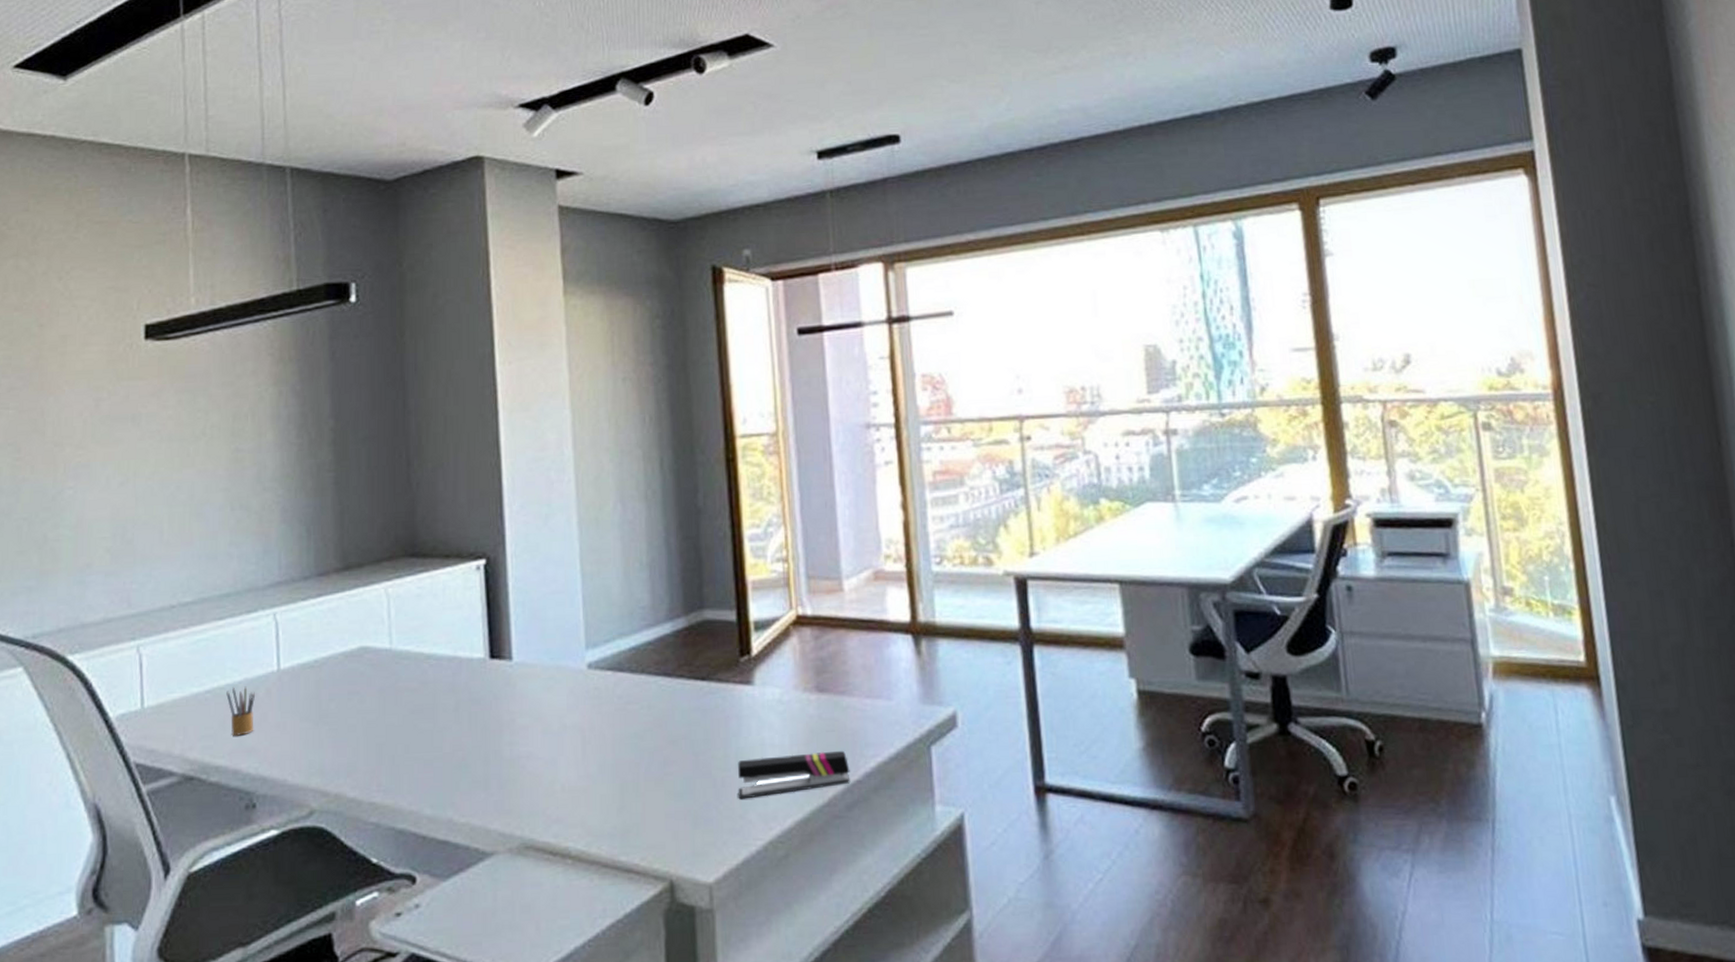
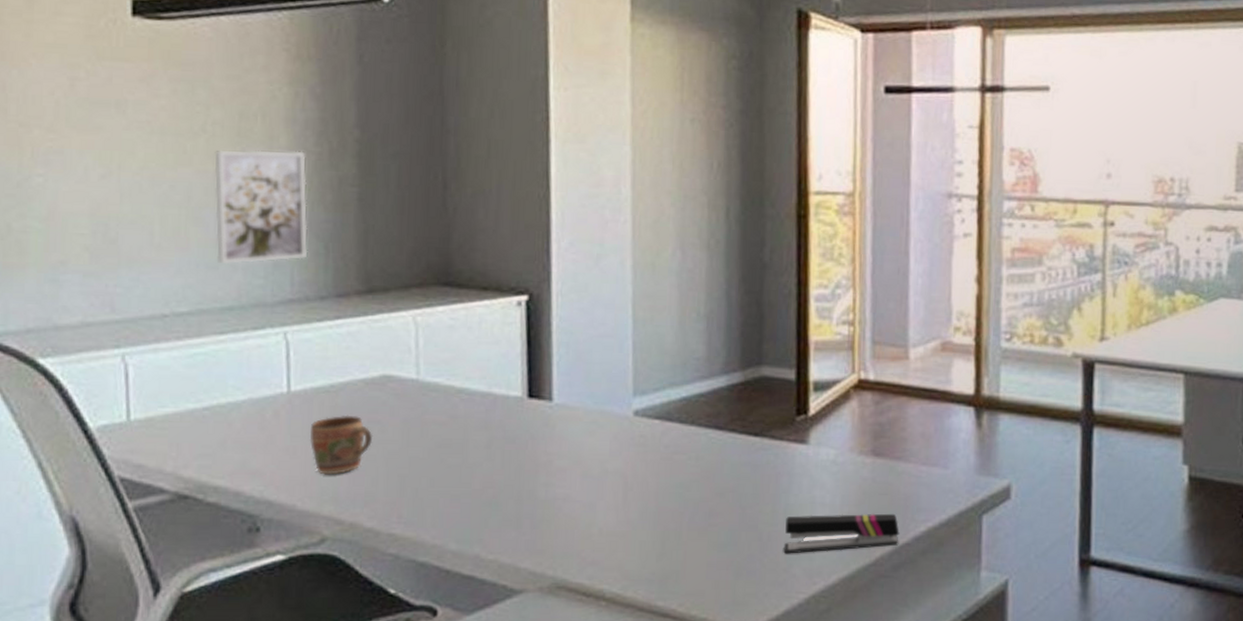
wall art: none [213,444,293,554] -> present [214,150,308,265]
pencil box: present [226,686,255,736] -> none [227,406,261,457]
mug: none [297,688,353,748] -> present [309,415,373,475]

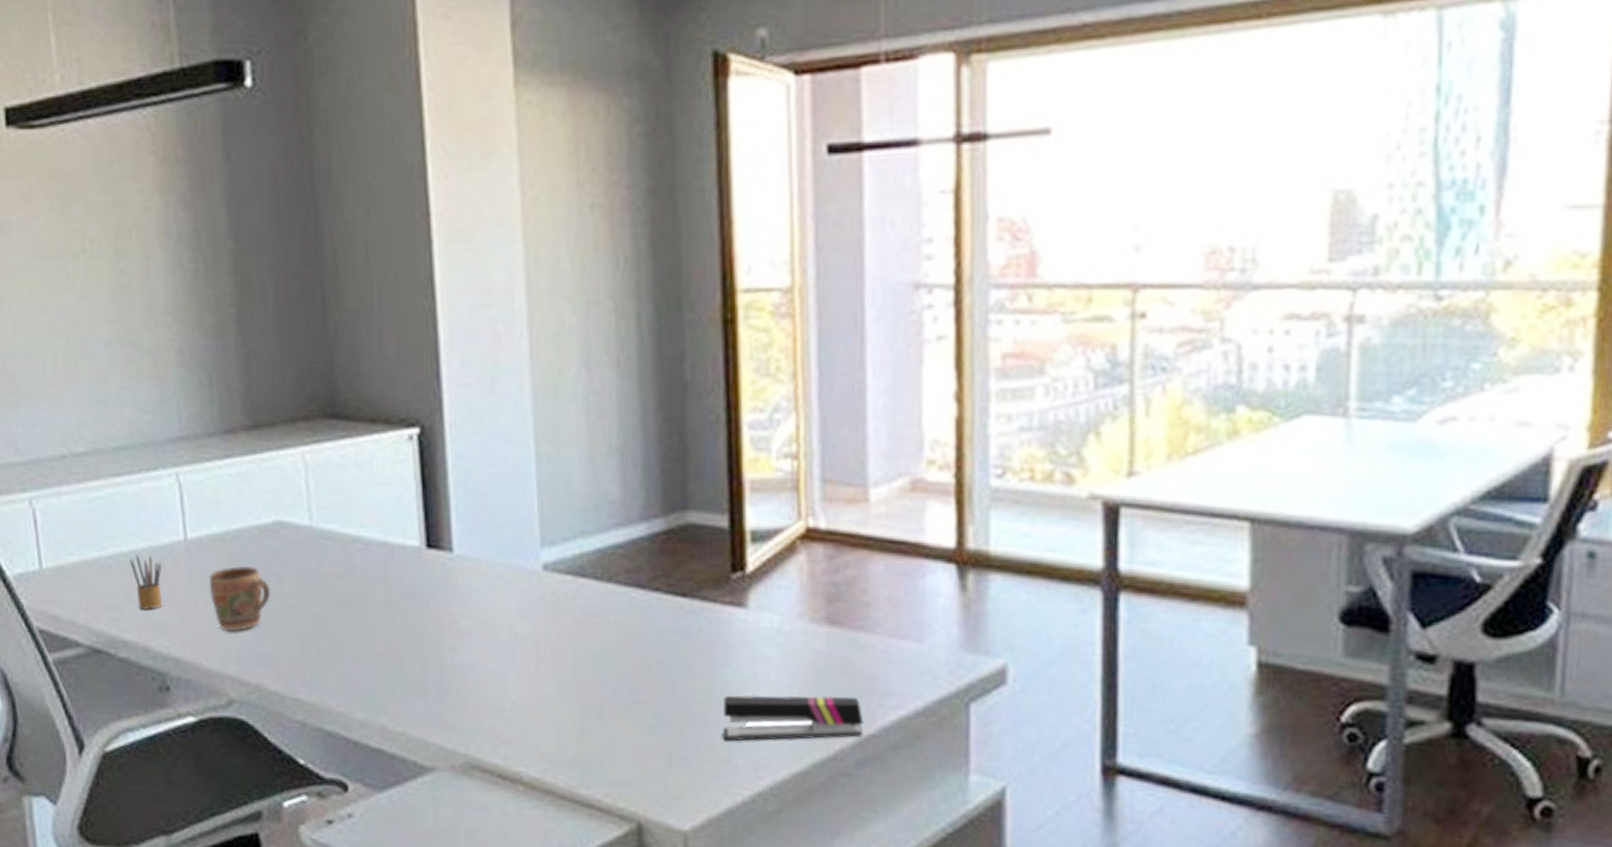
wall art: present [214,150,308,265] -> none [95,268,192,399]
pencil box: none [227,406,261,457] -> present [130,554,163,610]

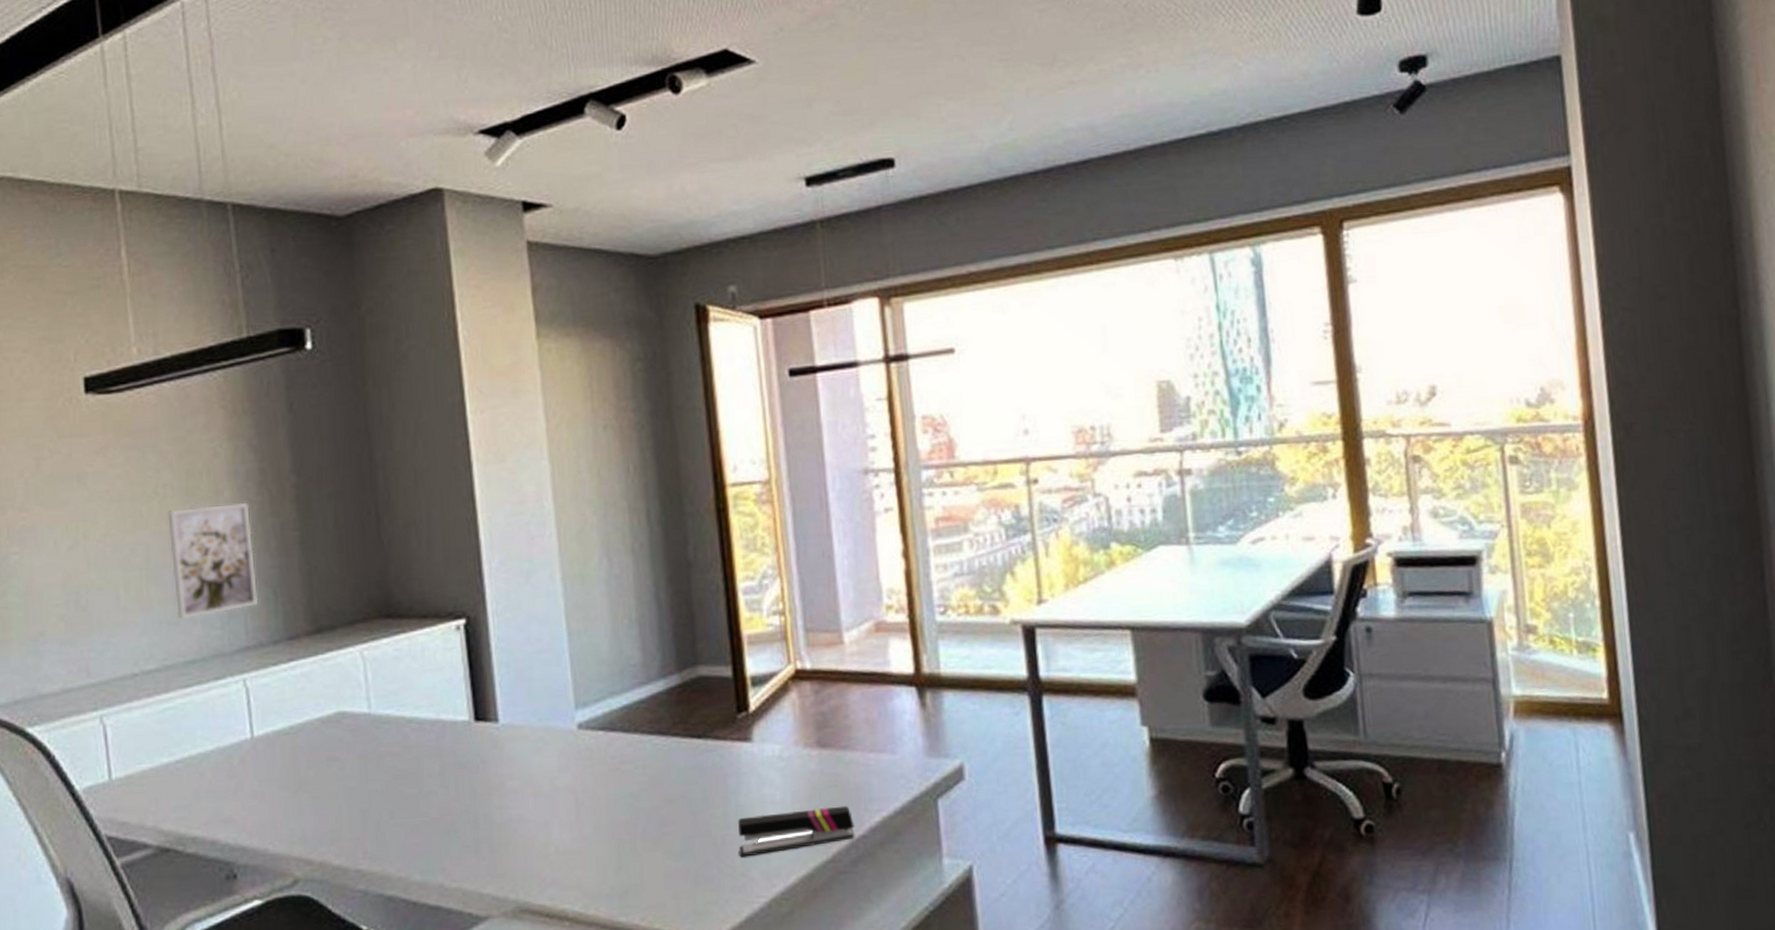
wall art: none [95,268,192,399] -> present [167,502,259,619]
pencil box: present [130,554,163,610] -> none [198,755,230,806]
mug: present [209,565,271,632] -> none [275,755,333,817]

